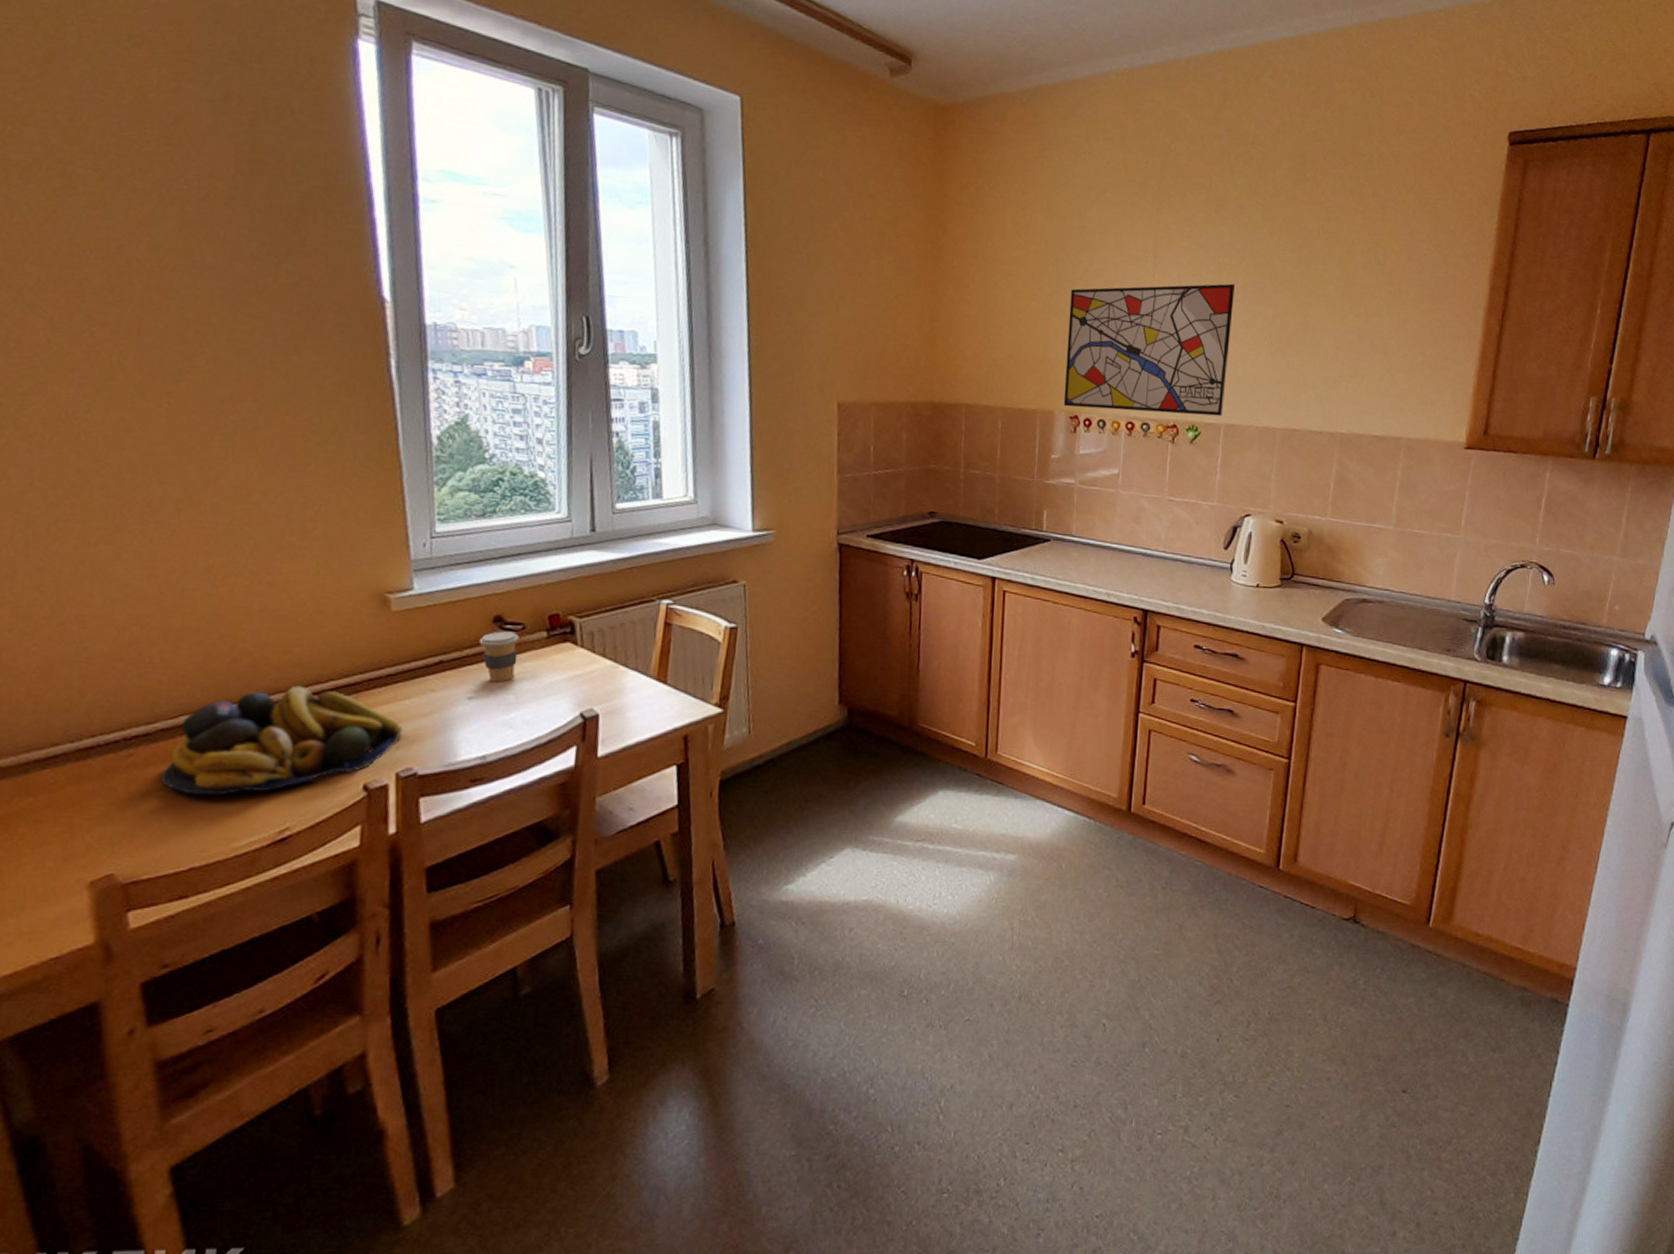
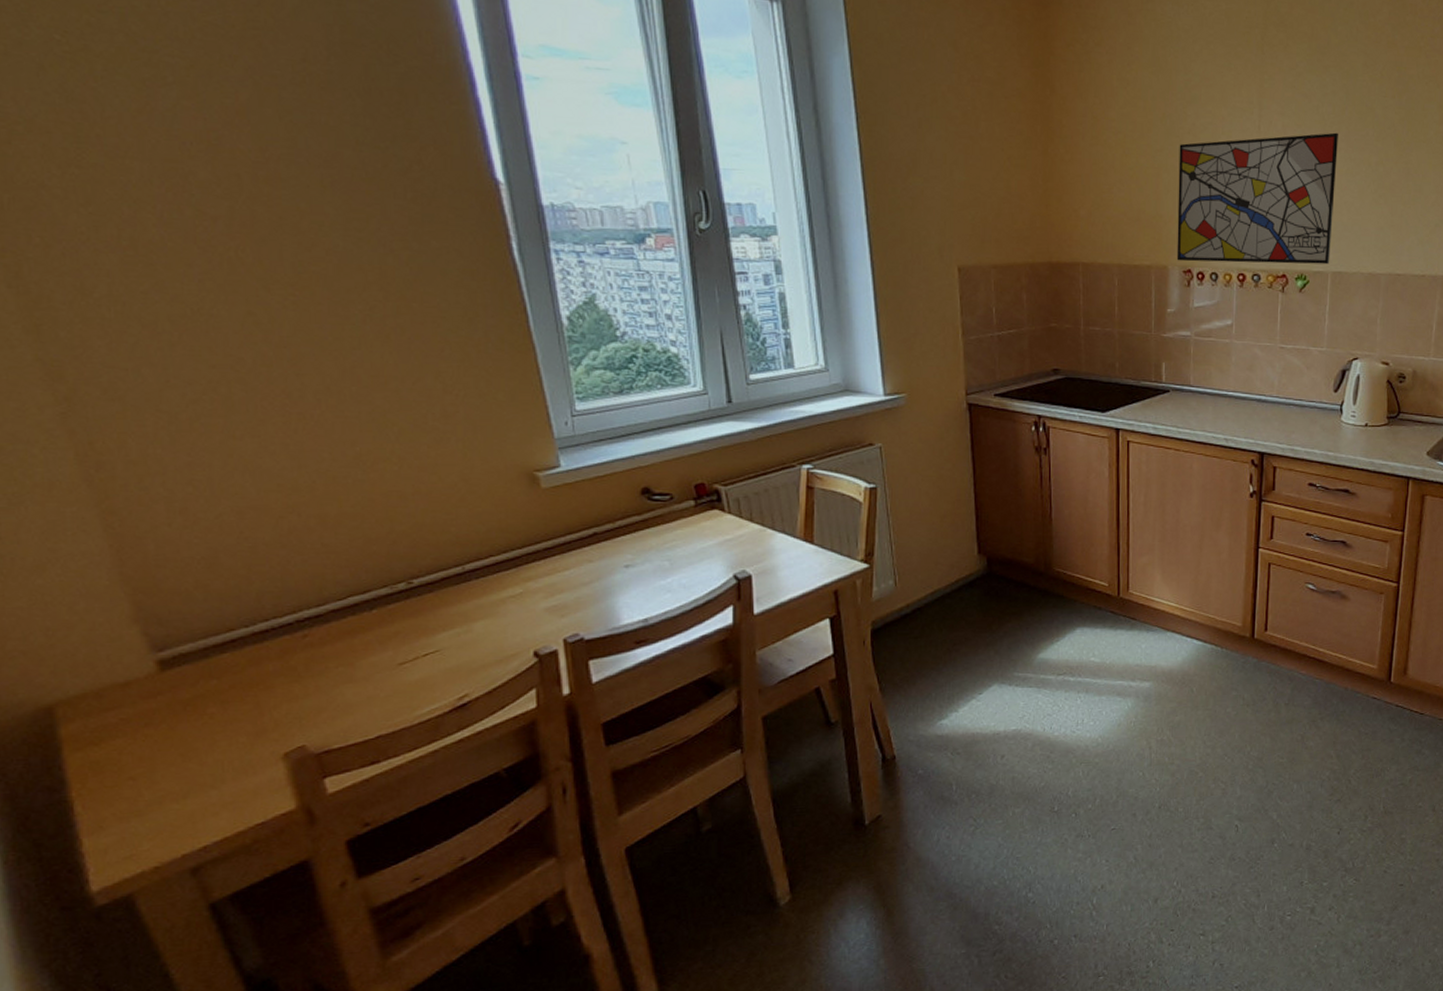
fruit bowl: present [161,685,403,796] -> none [338,563,566,670]
coffee cup: present [478,631,519,683] -> none [629,502,668,550]

